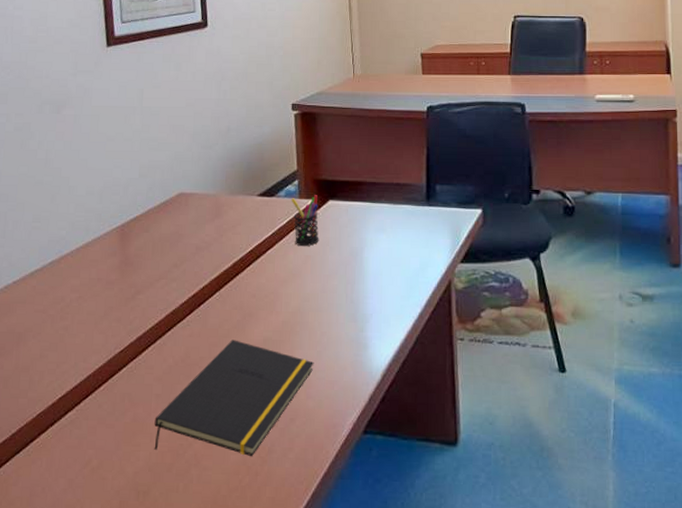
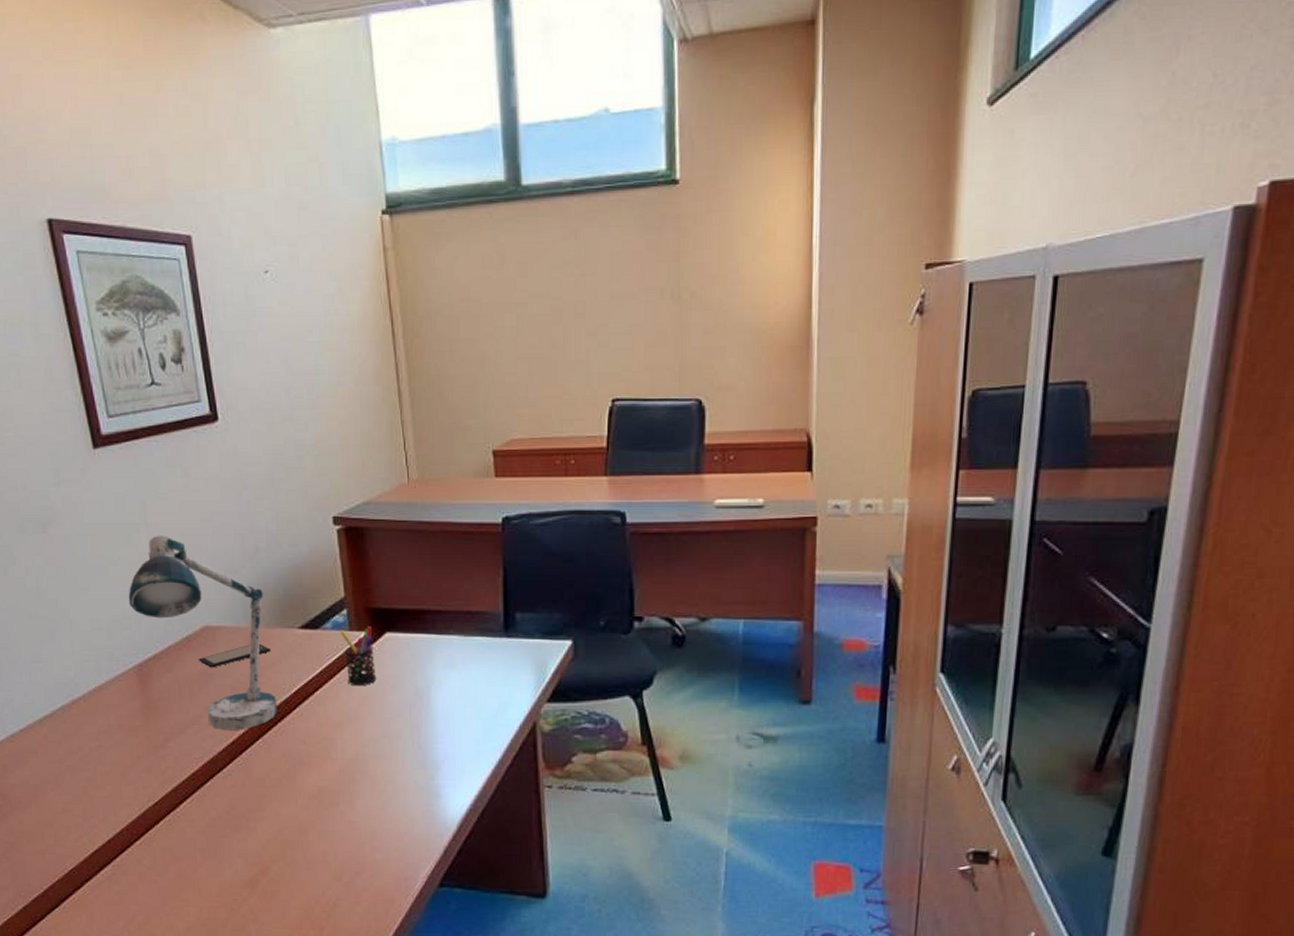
desk lamp: none [119,116,235,284] -> present [128,535,278,730]
notepad: present [154,340,314,456] -> none [202,790,379,910]
smartphone: none [172,209,234,229] -> present [198,644,272,668]

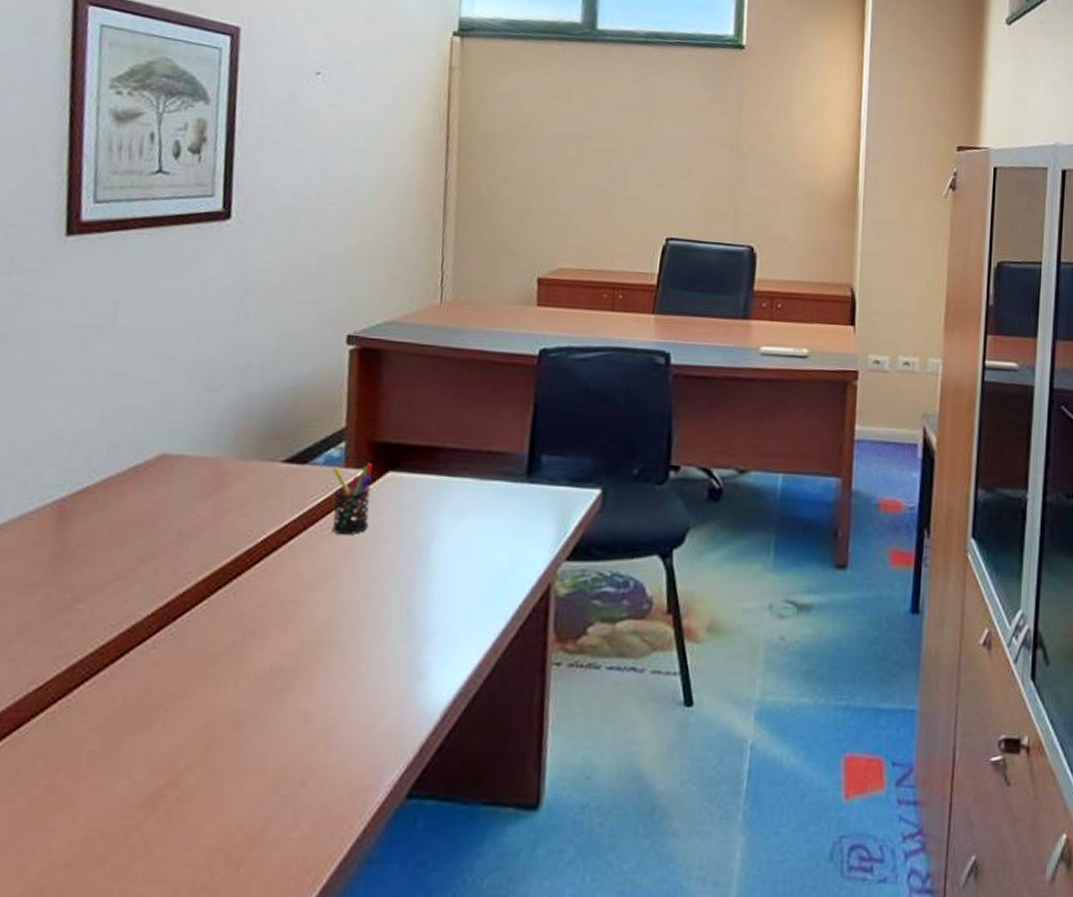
desk lamp: present [128,535,278,730] -> none [66,341,246,588]
smartphone: present [198,644,272,668] -> none [144,479,243,507]

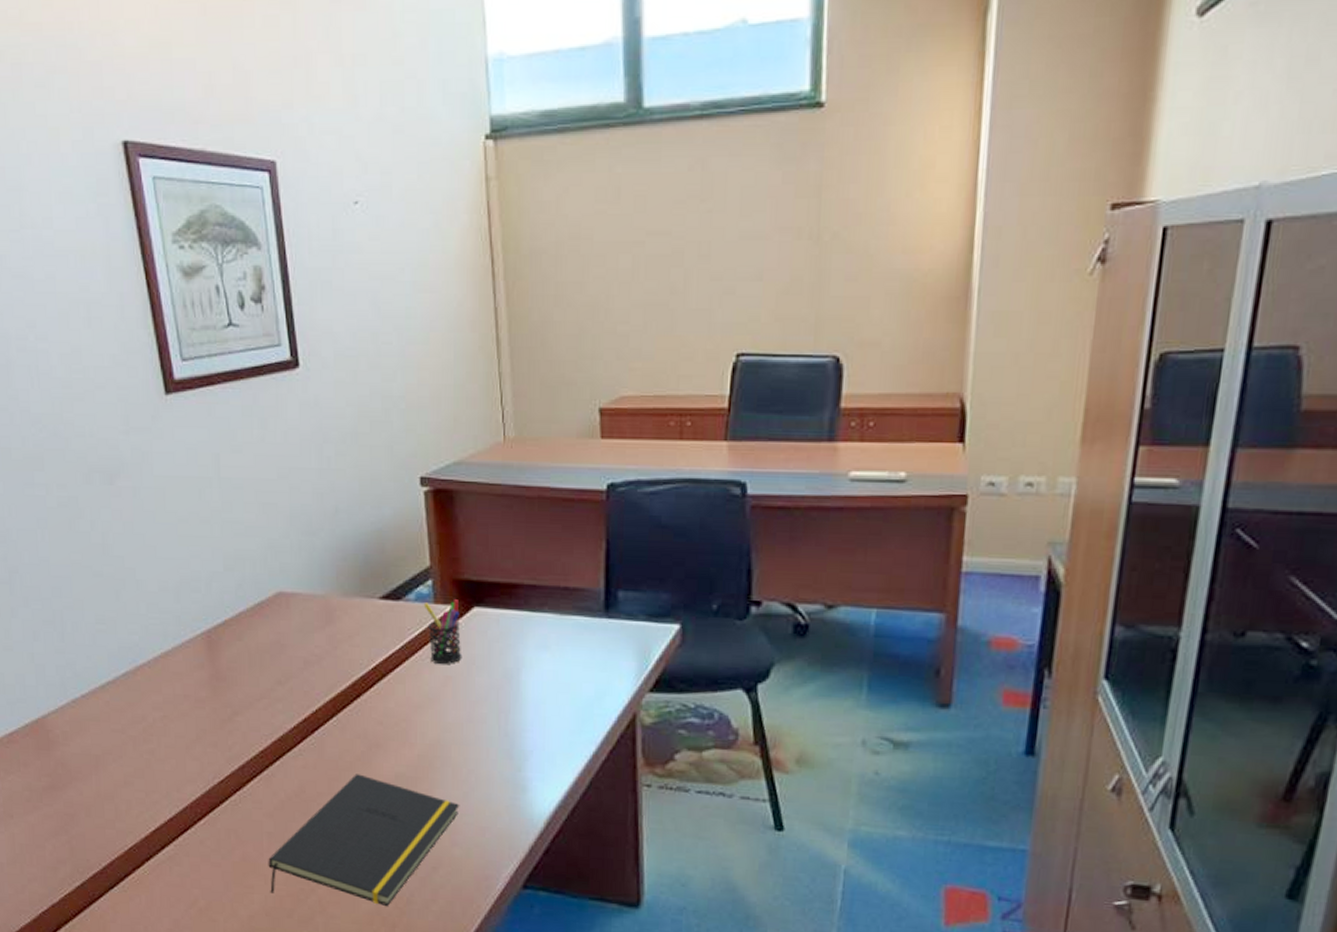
notepad: none [77,668,344,838] -> present [268,774,460,906]

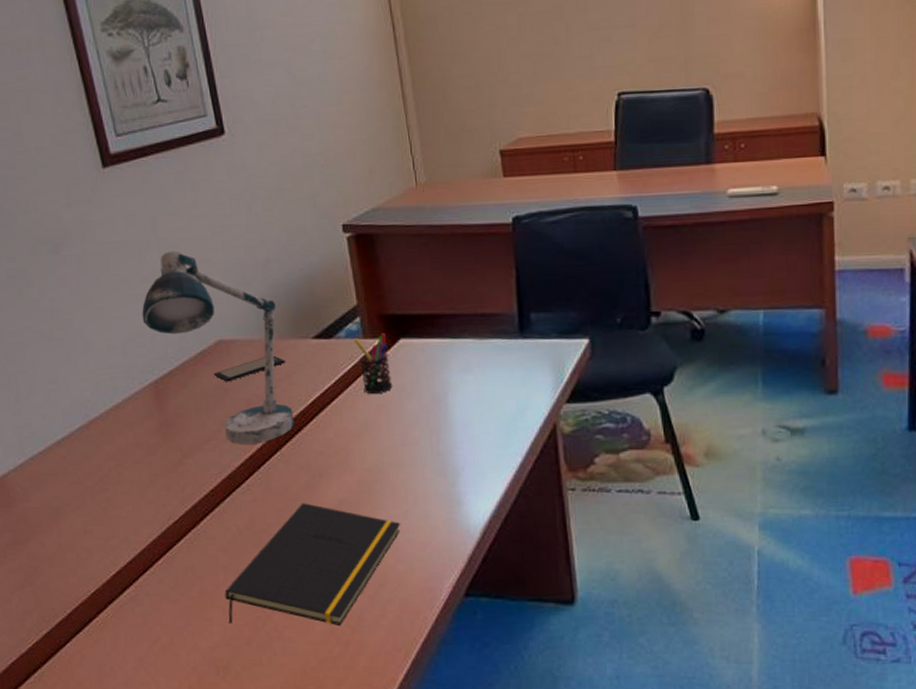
desk lamp: none [198,491,354,707] -> present [141,250,295,444]
smartphone: none [271,614,350,638] -> present [213,356,286,382]

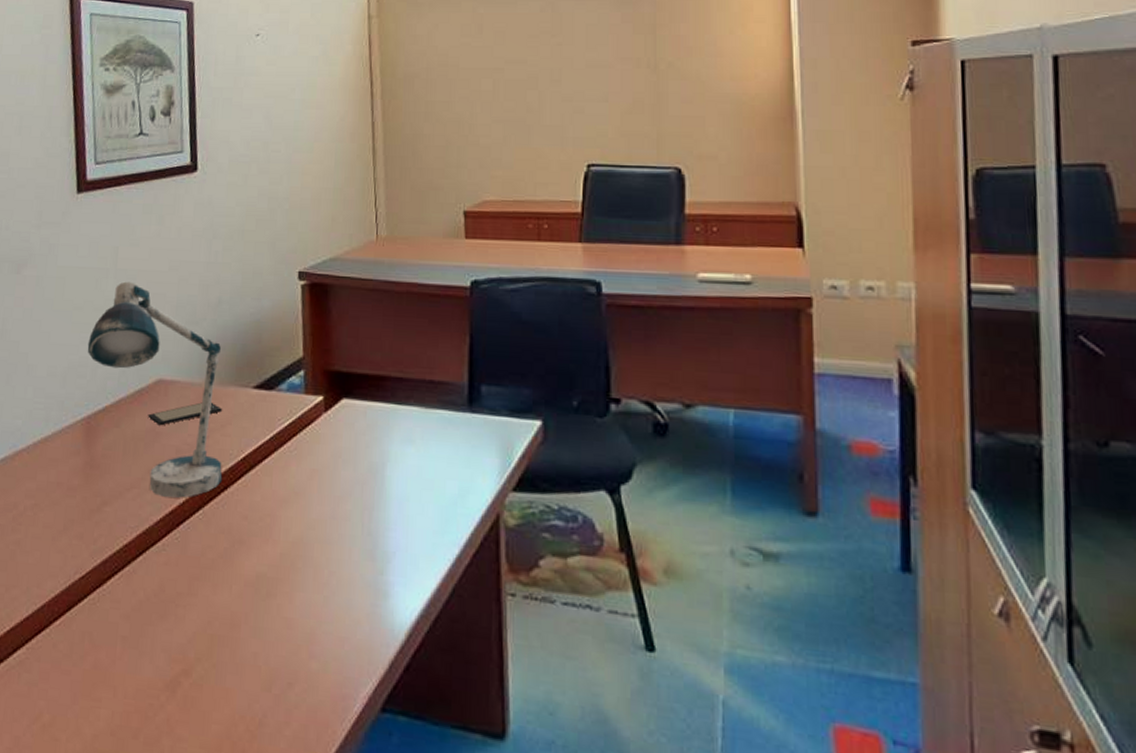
notepad: present [225,503,401,625] -> none [118,572,320,728]
pen holder: present [353,333,393,394] -> none [294,390,329,457]

